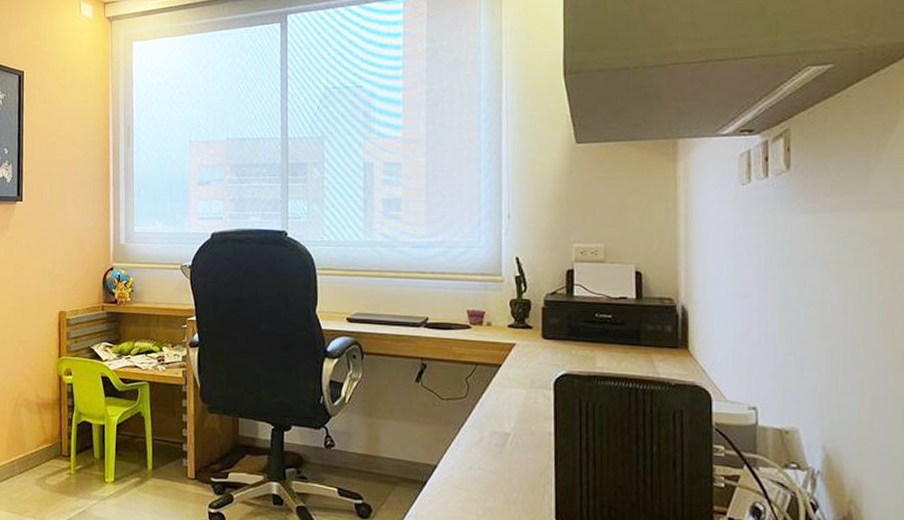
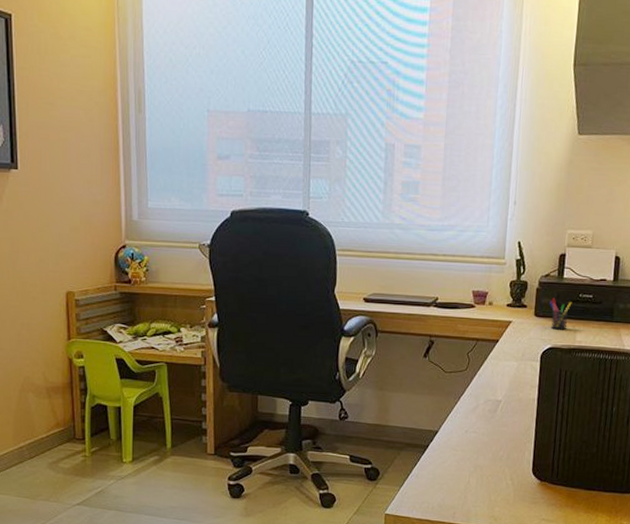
pen holder: none [559,318,587,355] -> present [549,297,572,330]

